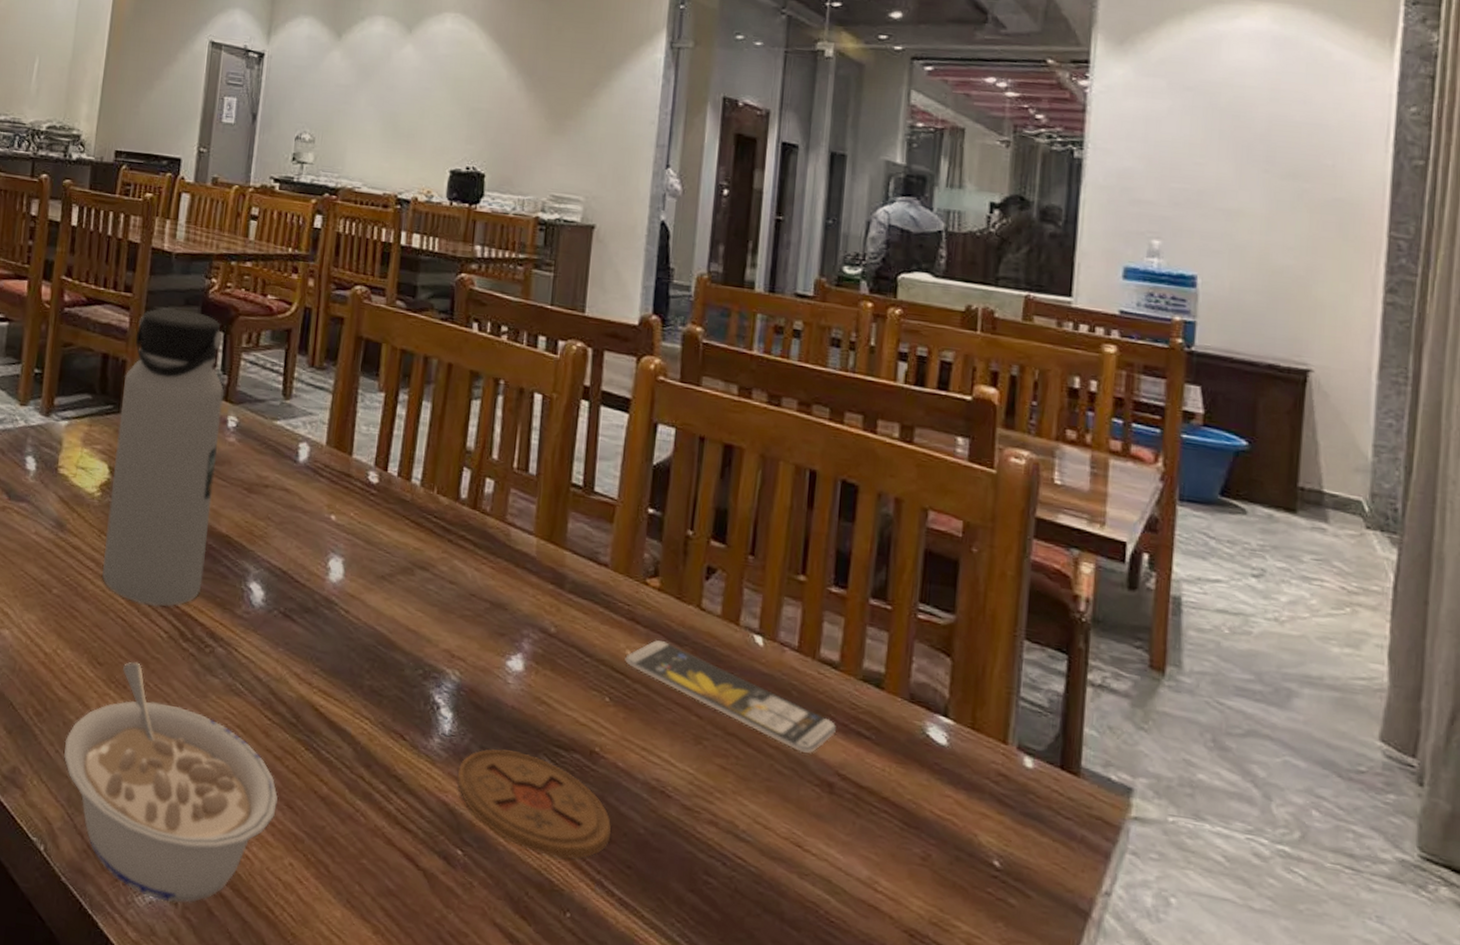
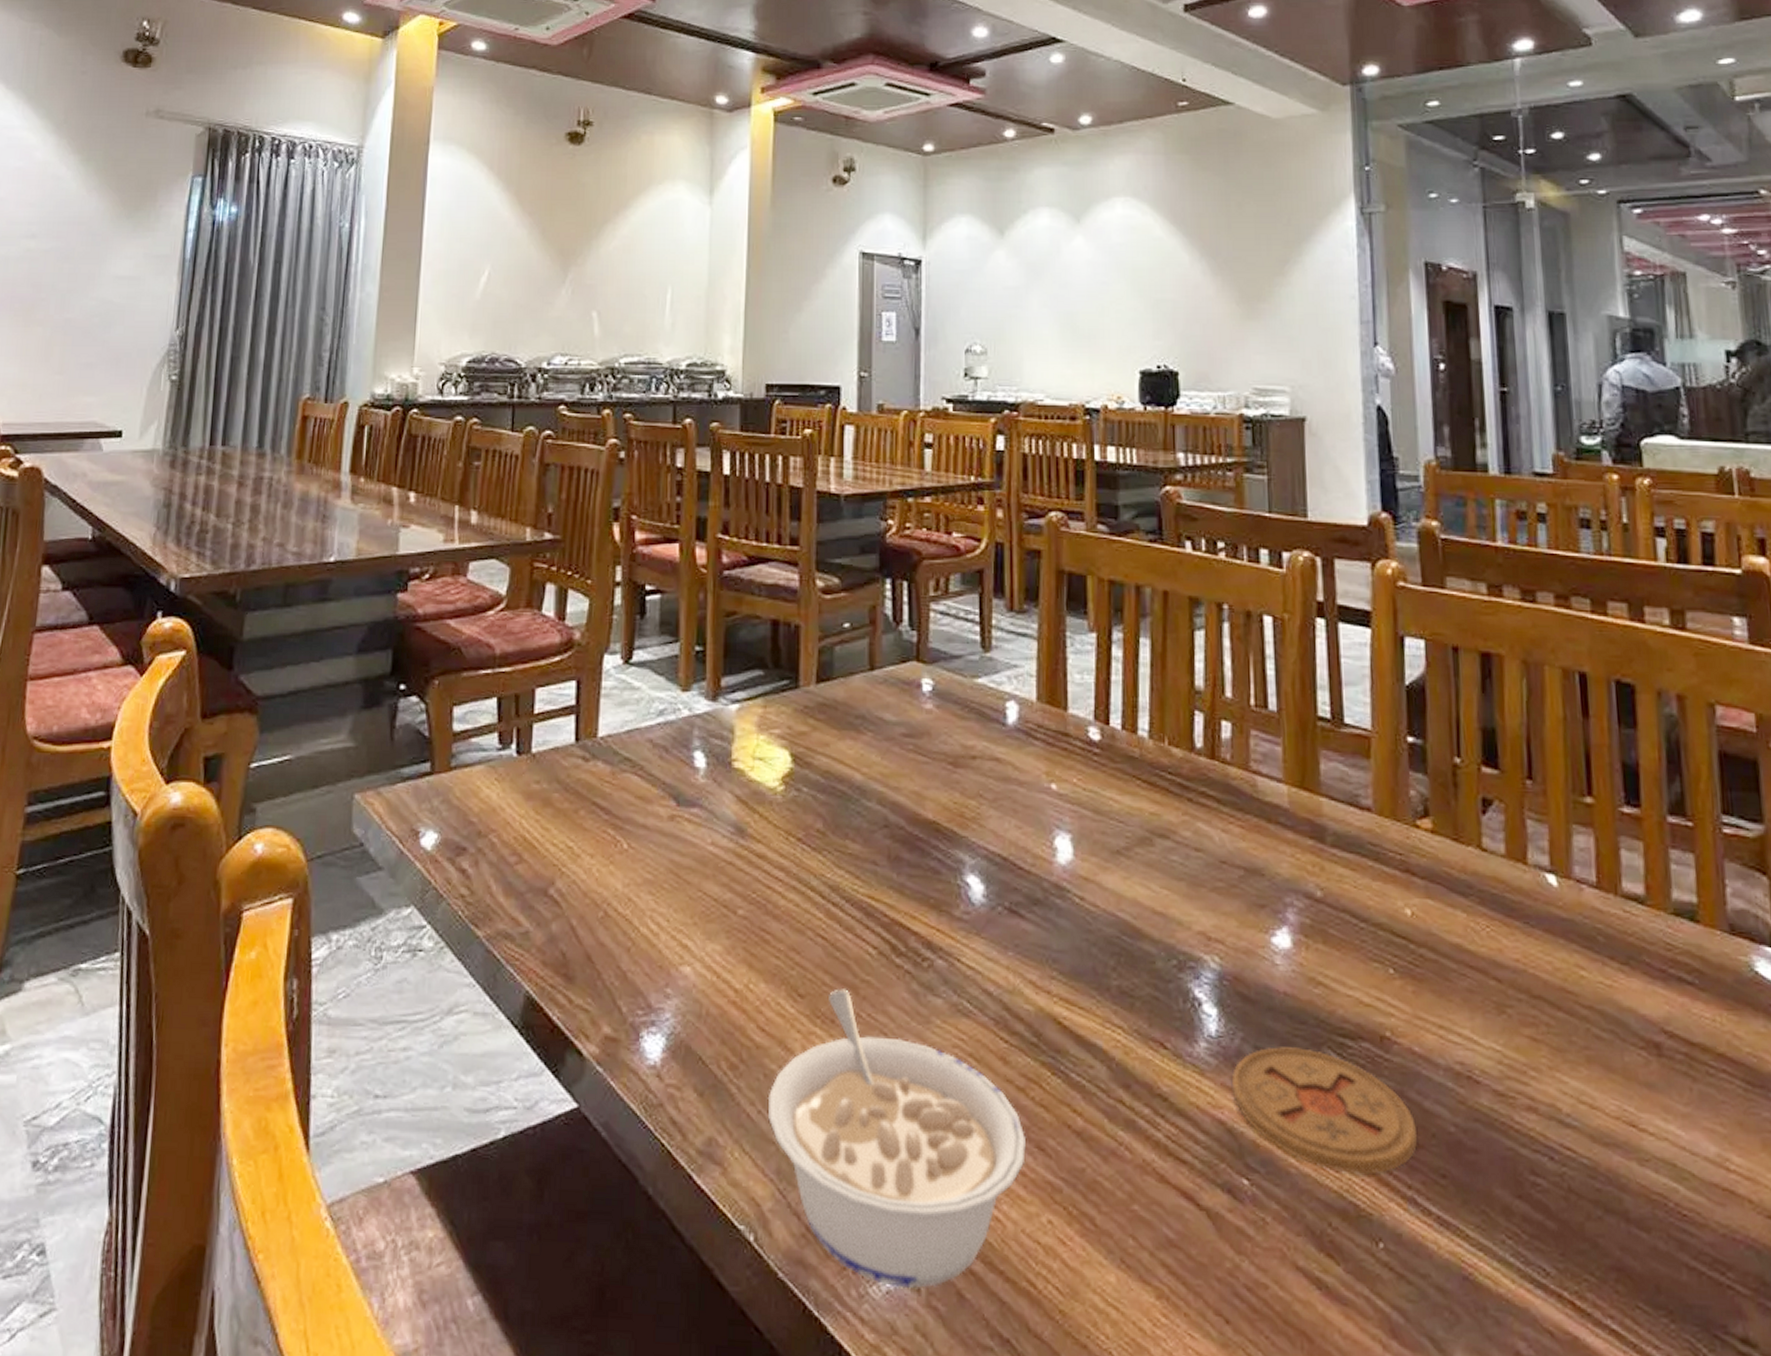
water bottle: present [102,308,224,607] -> none [794,560,914,917]
smartphone: present [625,640,836,754] -> none [1405,893,1654,1011]

